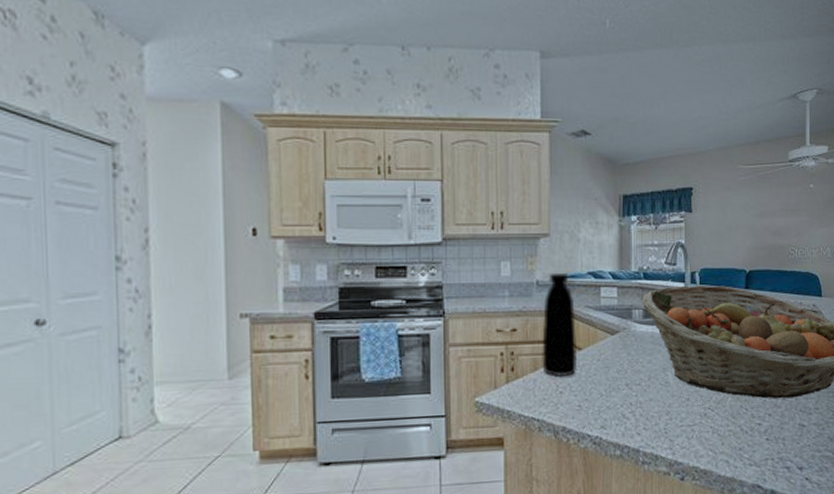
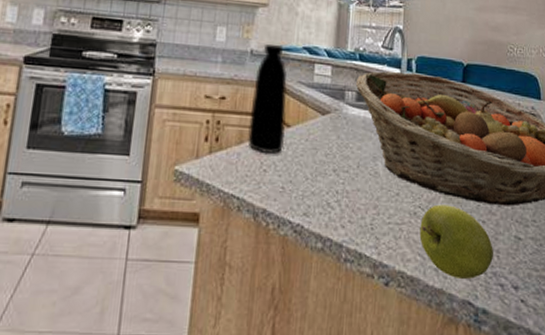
apple: none [710,403,780,467] -> present [419,204,494,279]

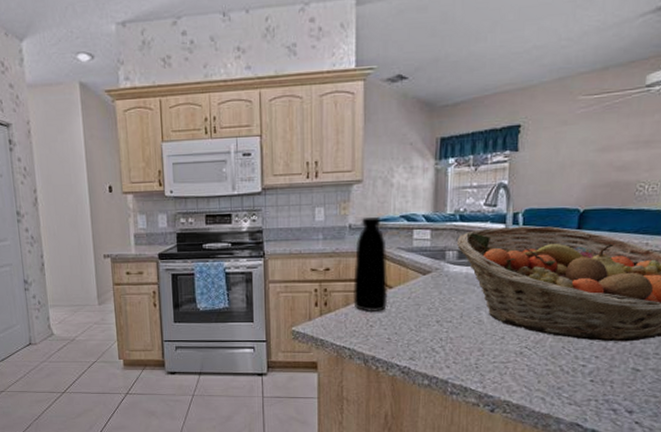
apple: present [419,204,494,279] -> none [526,344,608,405]

